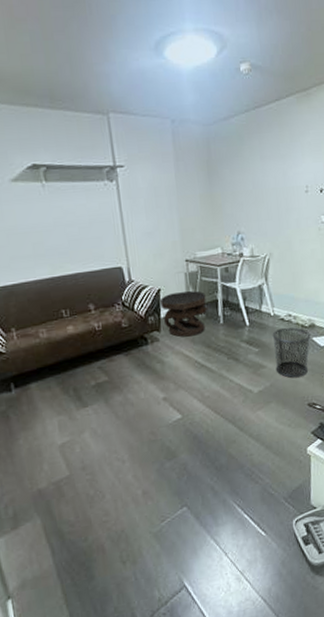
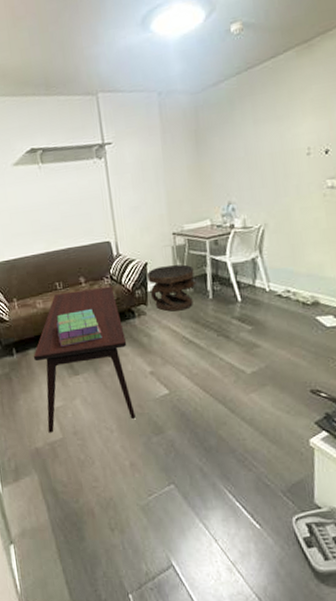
coffee table: none [36,313,148,472] -> present [34,286,136,433]
stack of books: none [62,336,114,378] -> present [56,308,102,347]
waste bin: present [272,327,311,378] -> none [267,304,314,361]

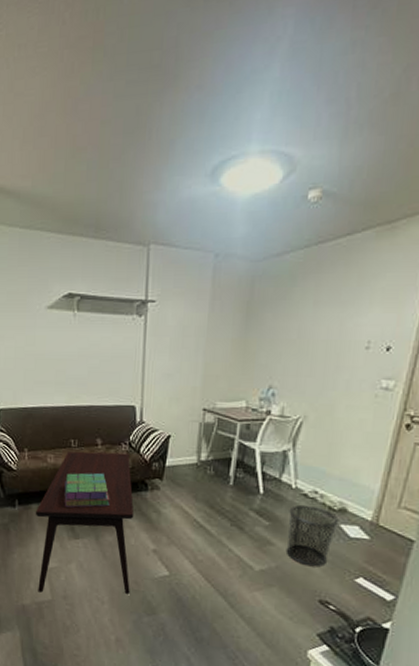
side table: present [146,264,197,312] -> none [167,442,219,492]
waste bin: none [267,304,314,361] -> present [286,504,339,567]

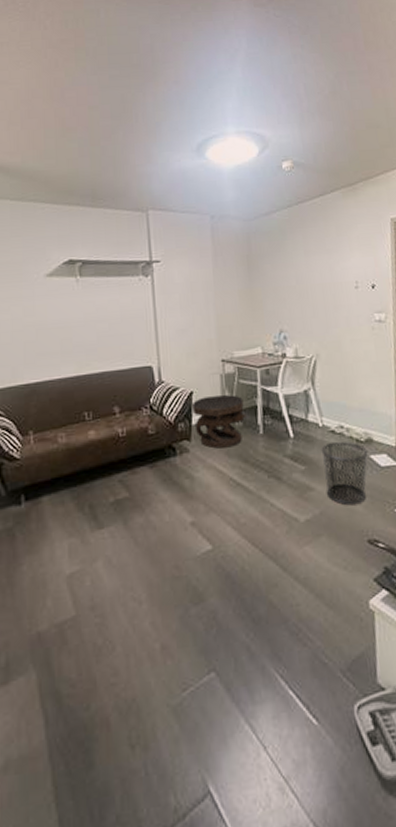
coffee table: present [36,451,134,594] -> none [48,417,171,610]
stack of books: present [64,473,110,508] -> none [81,444,136,492]
side table: none [167,442,219,492] -> present [191,395,246,449]

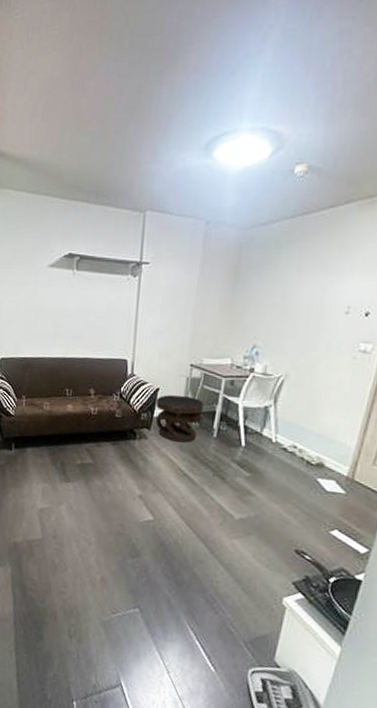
waste bin: present [321,441,368,506] -> none [265,458,316,518]

